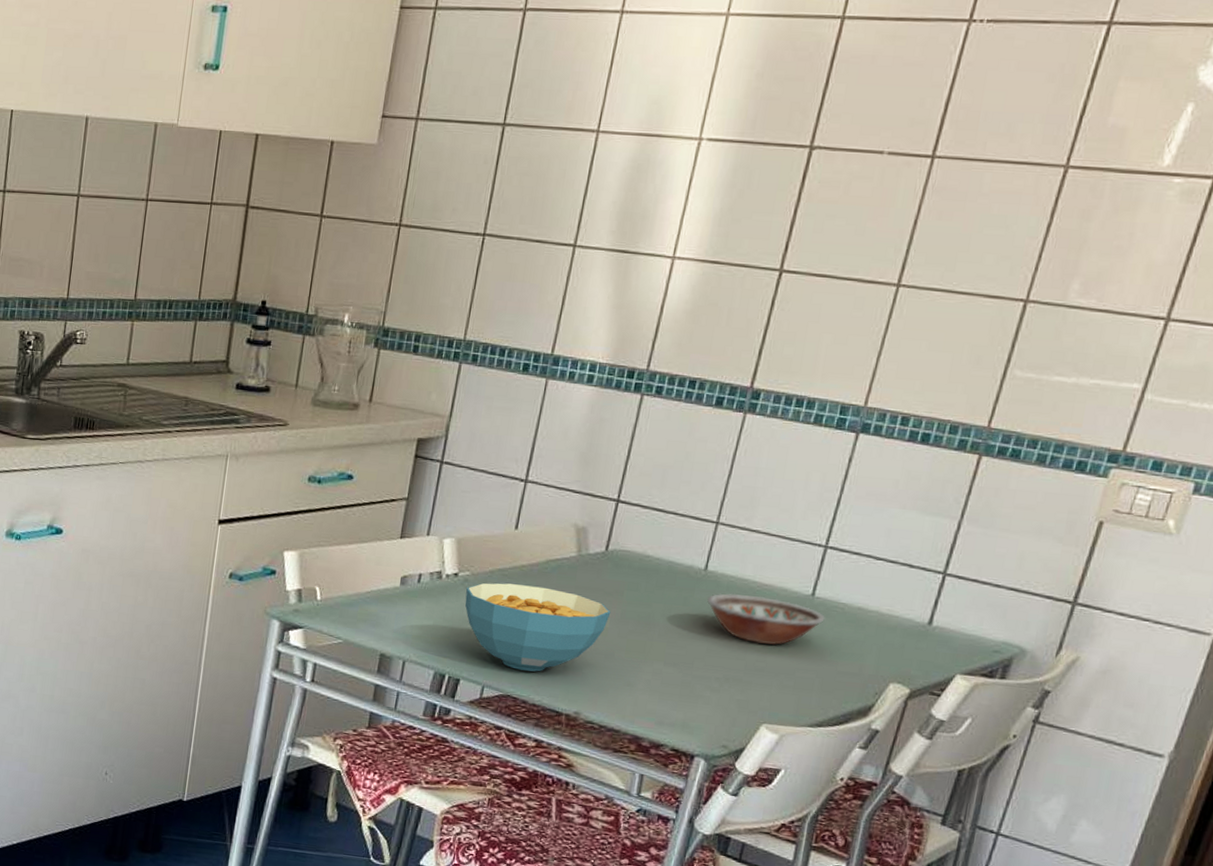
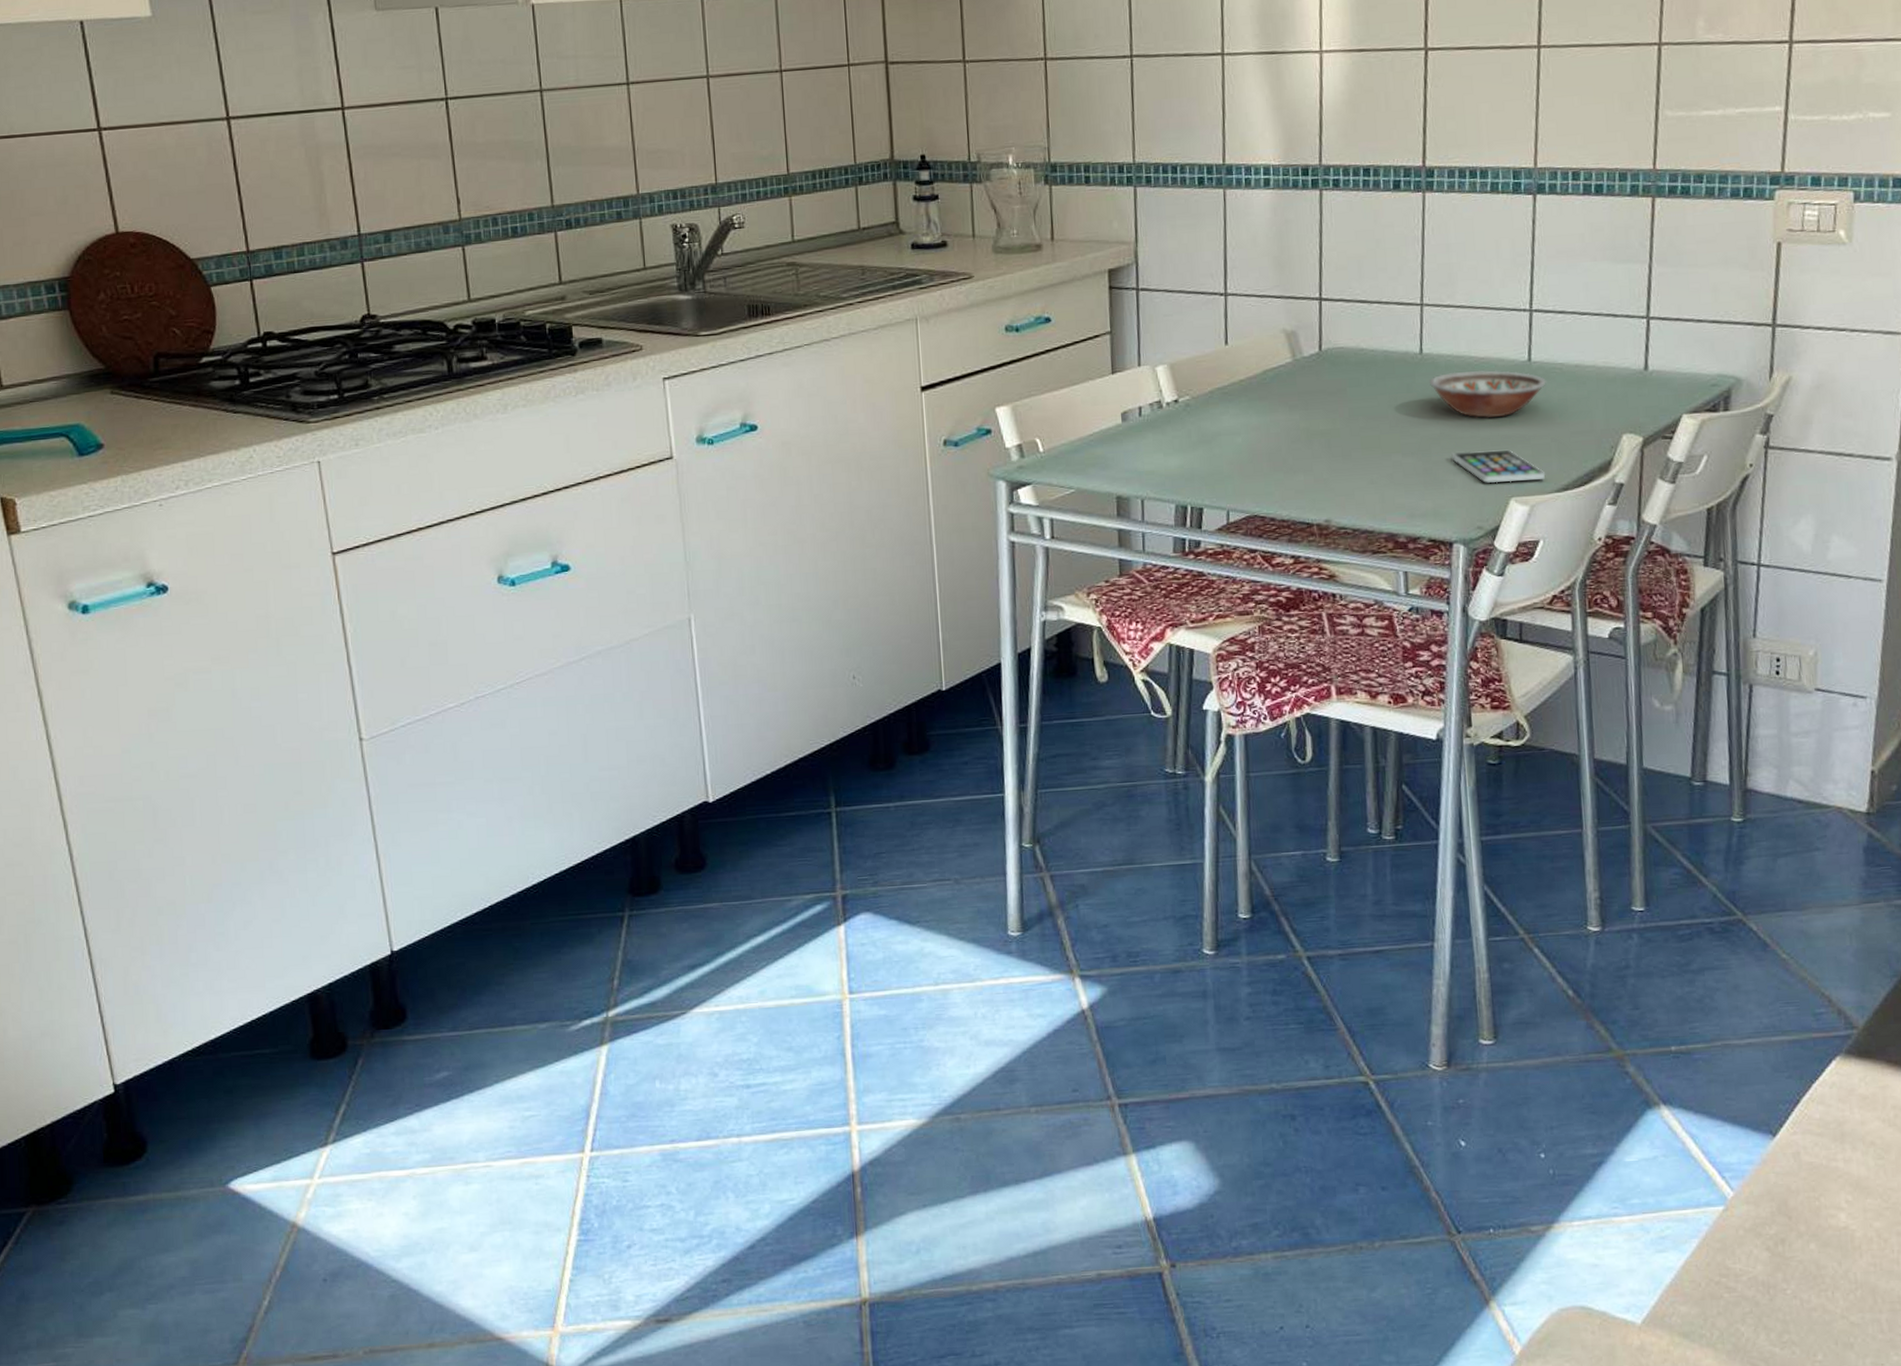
cereal bowl: present [464,583,611,672] -> none [1190,398,1339,488]
smartphone: none [712,670,803,712] -> present [1451,449,1546,483]

